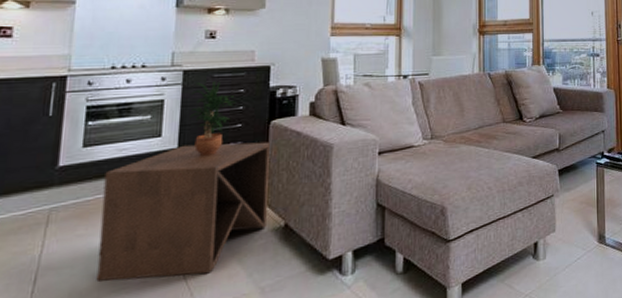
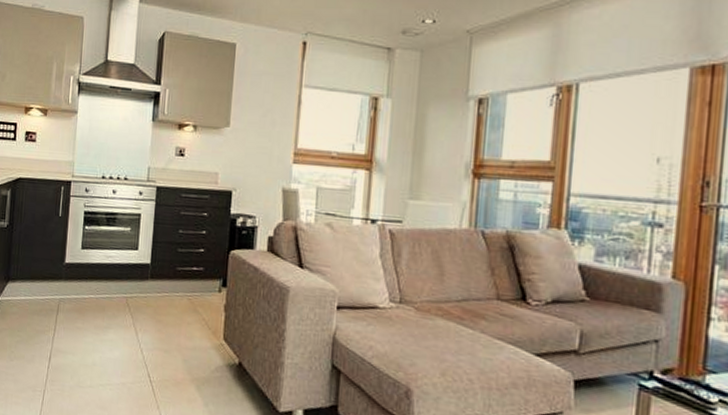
side table: present [96,141,270,281] -> none [89,261,229,392]
potted plant: present [190,81,236,156] -> none [161,200,200,276]

